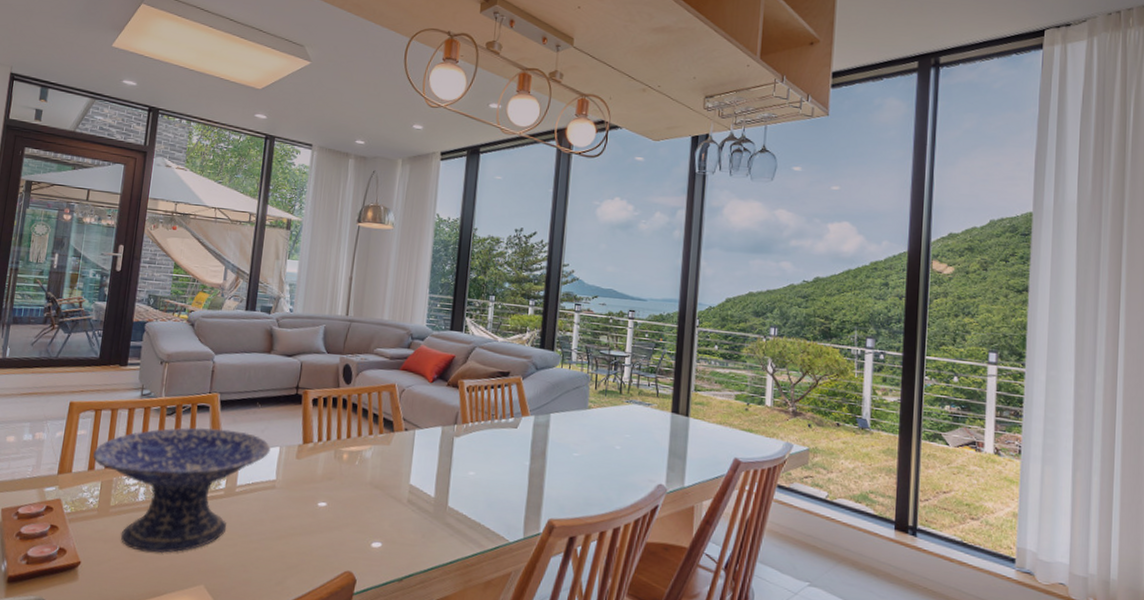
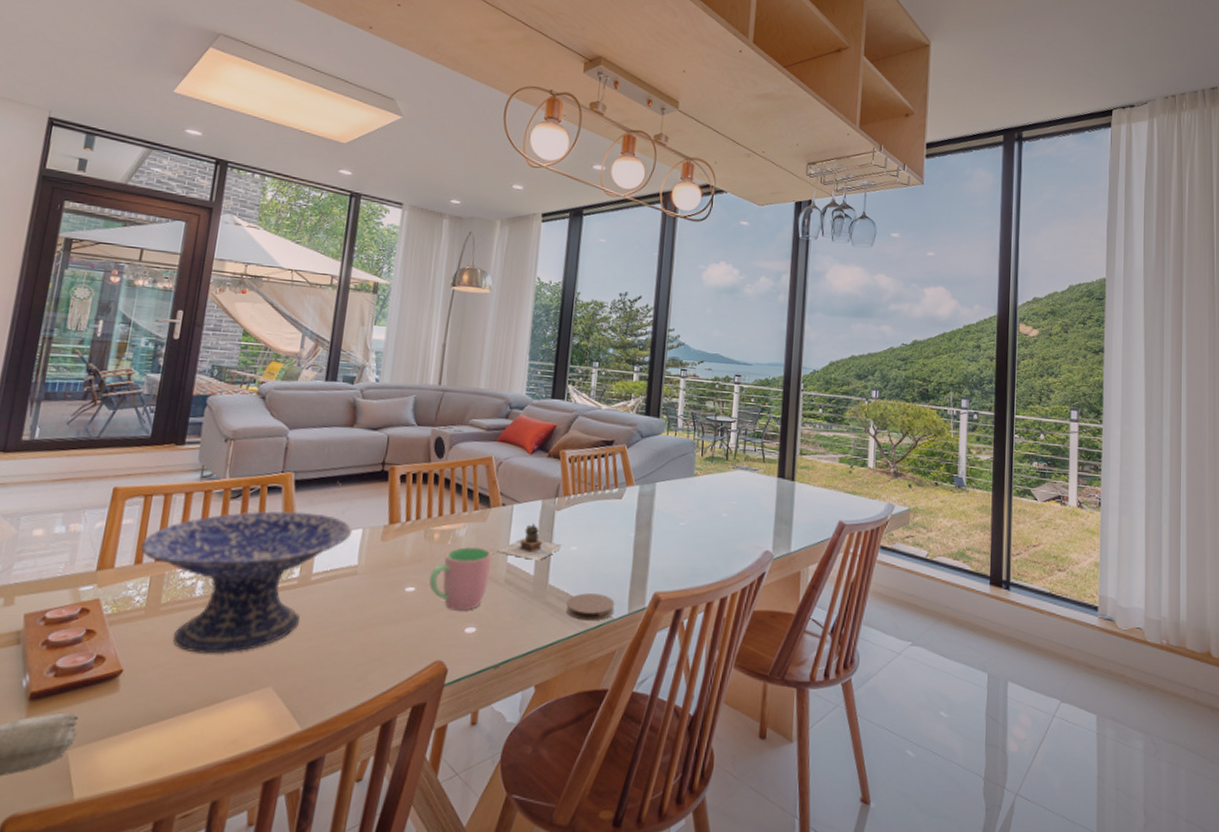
cup: none [339,467,396,527] -> present [429,546,492,611]
teapot: none [399,448,461,483] -> present [496,523,563,560]
coaster: none [464,516,511,543] -> present [566,593,615,621]

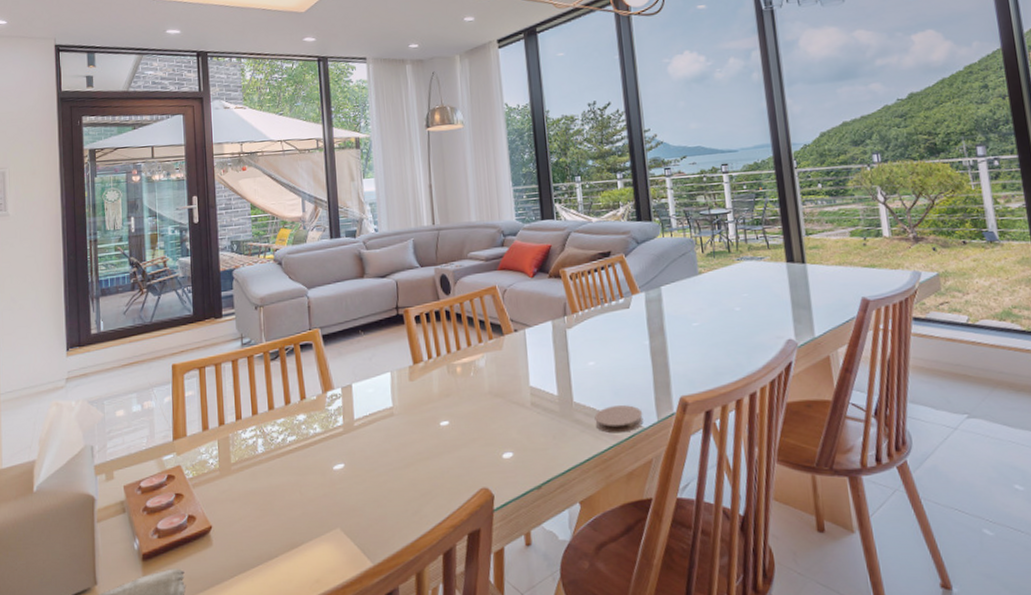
decorative bowl: present [141,511,352,655] -> none [205,363,382,505]
cup: present [429,546,492,611] -> none [460,374,516,438]
teapot: present [496,523,563,560] -> none [517,344,580,380]

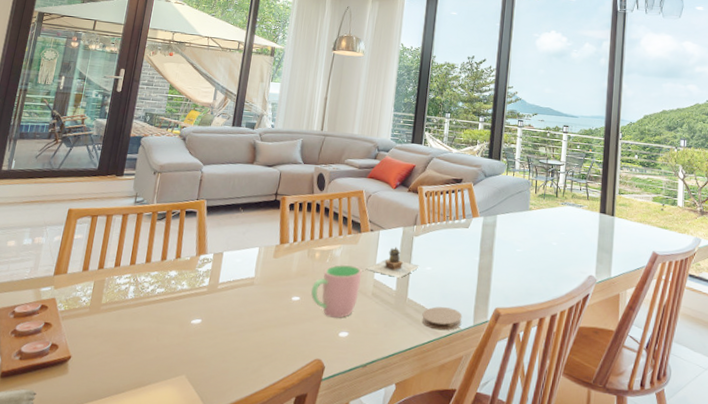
cup: none [460,374,516,438] -> present [311,264,362,318]
teapot: none [517,344,580,380] -> present [365,246,419,278]

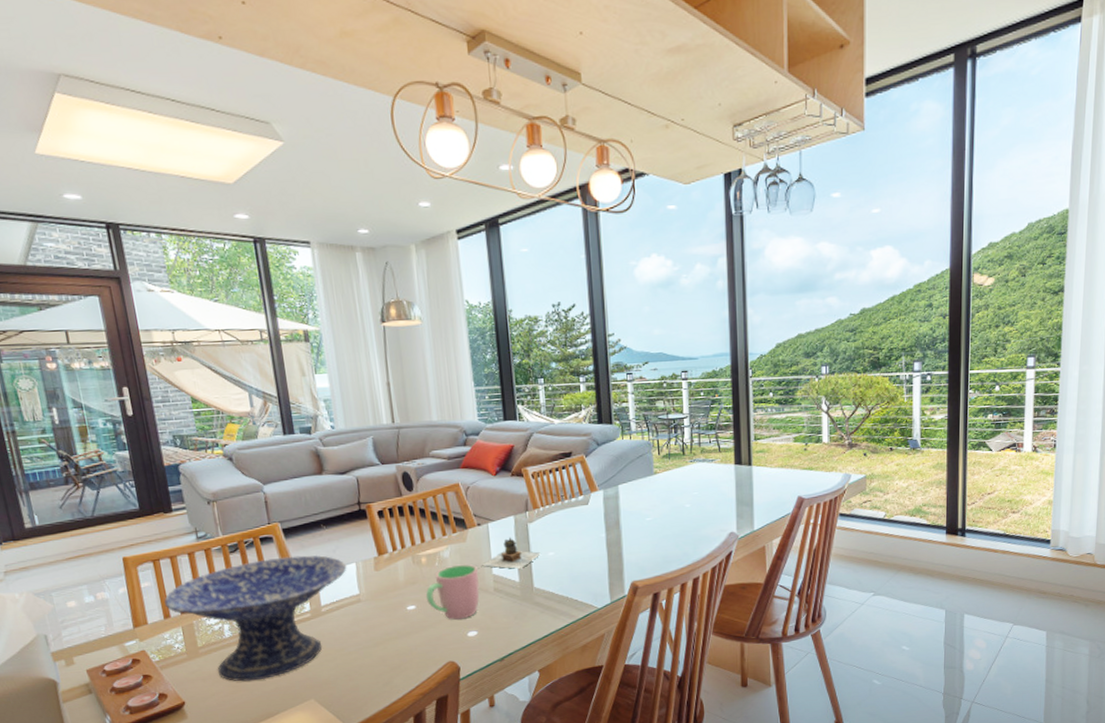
decorative bowl: none [88,231,251,347] -> present [164,555,347,682]
coaster: present [421,306,463,331] -> none [553,589,598,613]

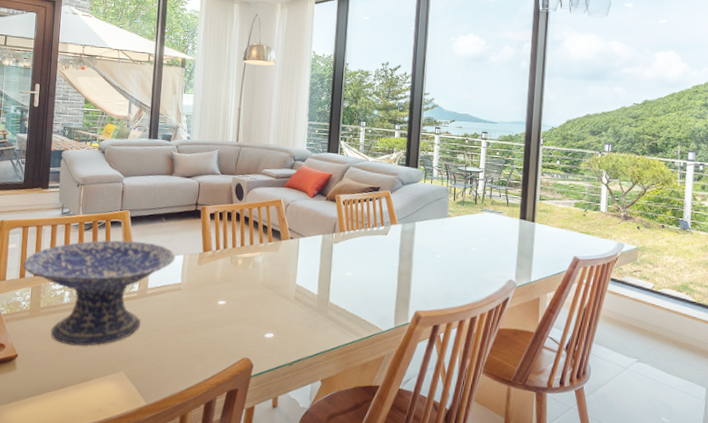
cup: present [426,564,480,620] -> none [236,270,284,321]
teapot: present [481,537,541,569] -> none [287,253,340,283]

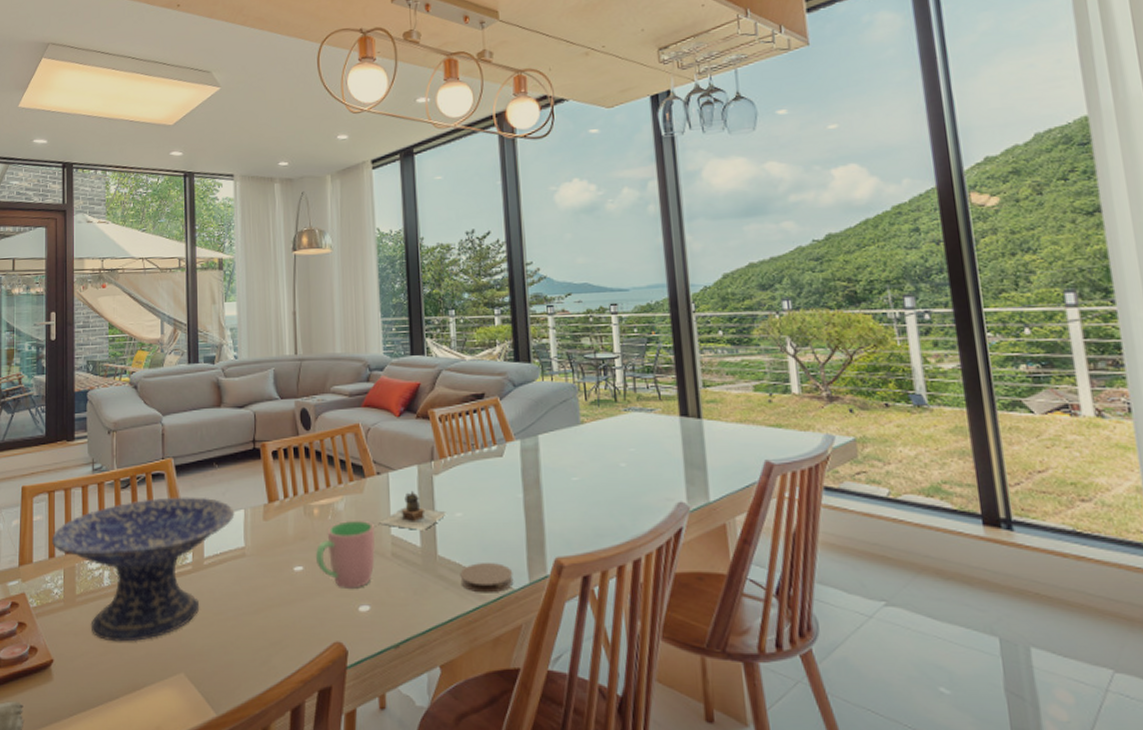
cup: none [236,270,284,321] -> present [316,520,376,588]
teapot: none [287,253,340,283] -> present [378,490,446,530]
coaster: none [344,310,384,332] -> present [460,563,514,593]

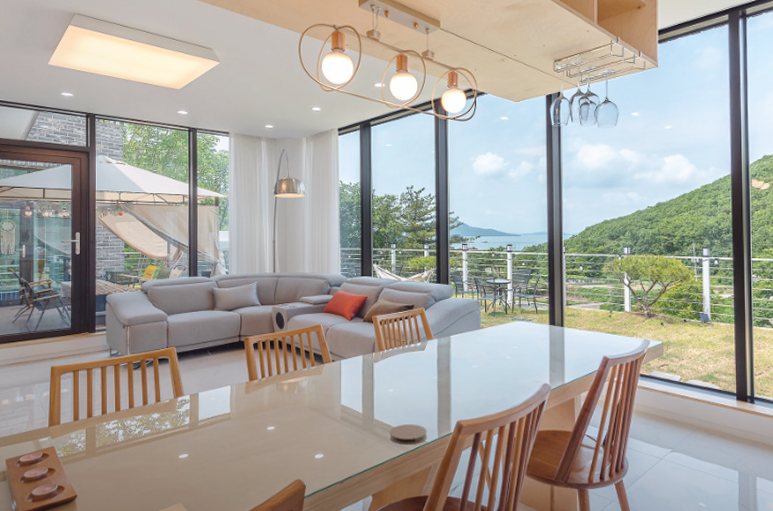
decorative bowl: present [52,497,235,642] -> none [76,376,223,482]
cup: present [316,520,376,588] -> none [285,394,329,442]
teapot: present [378,490,446,530] -> none [332,373,382,401]

